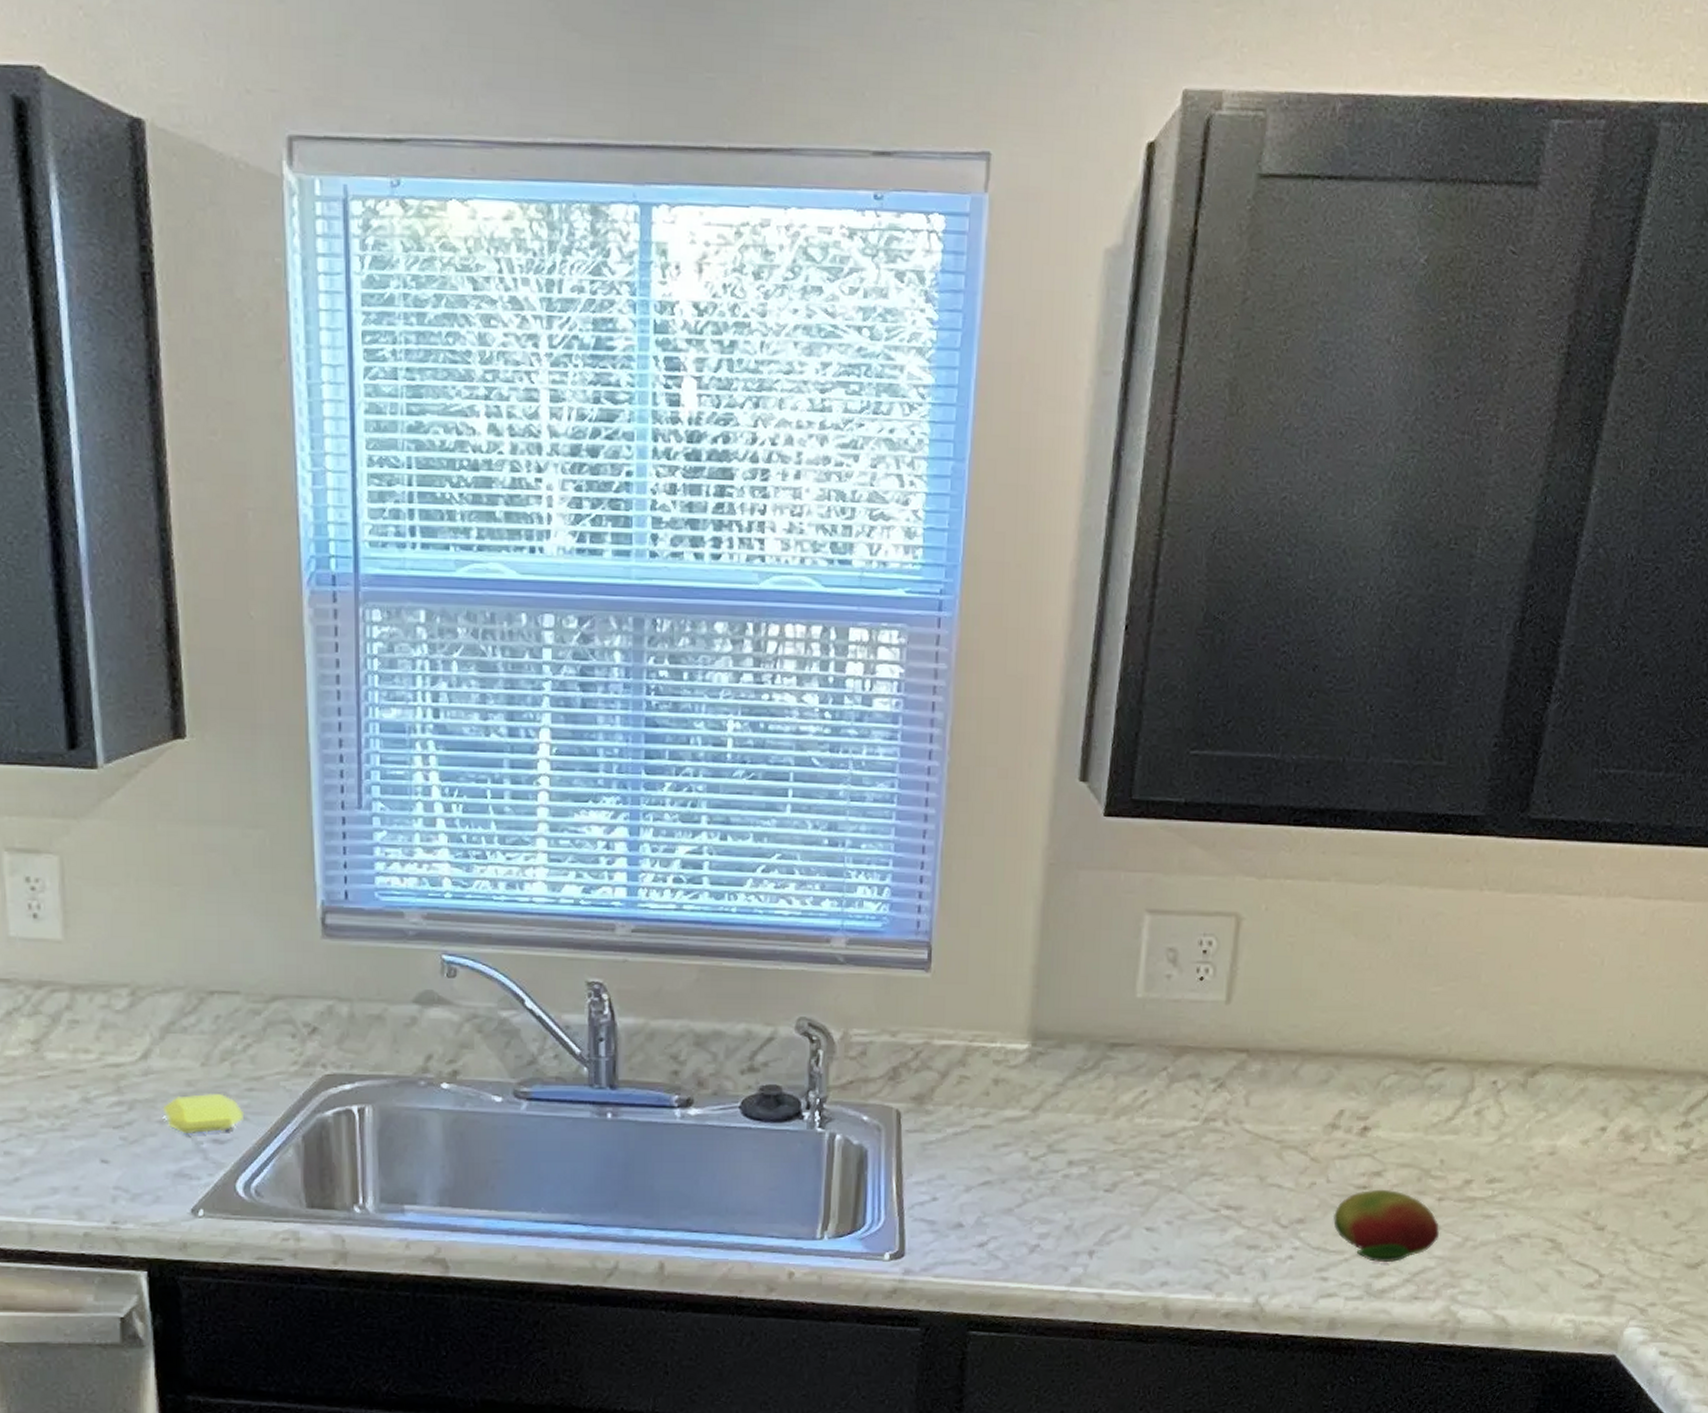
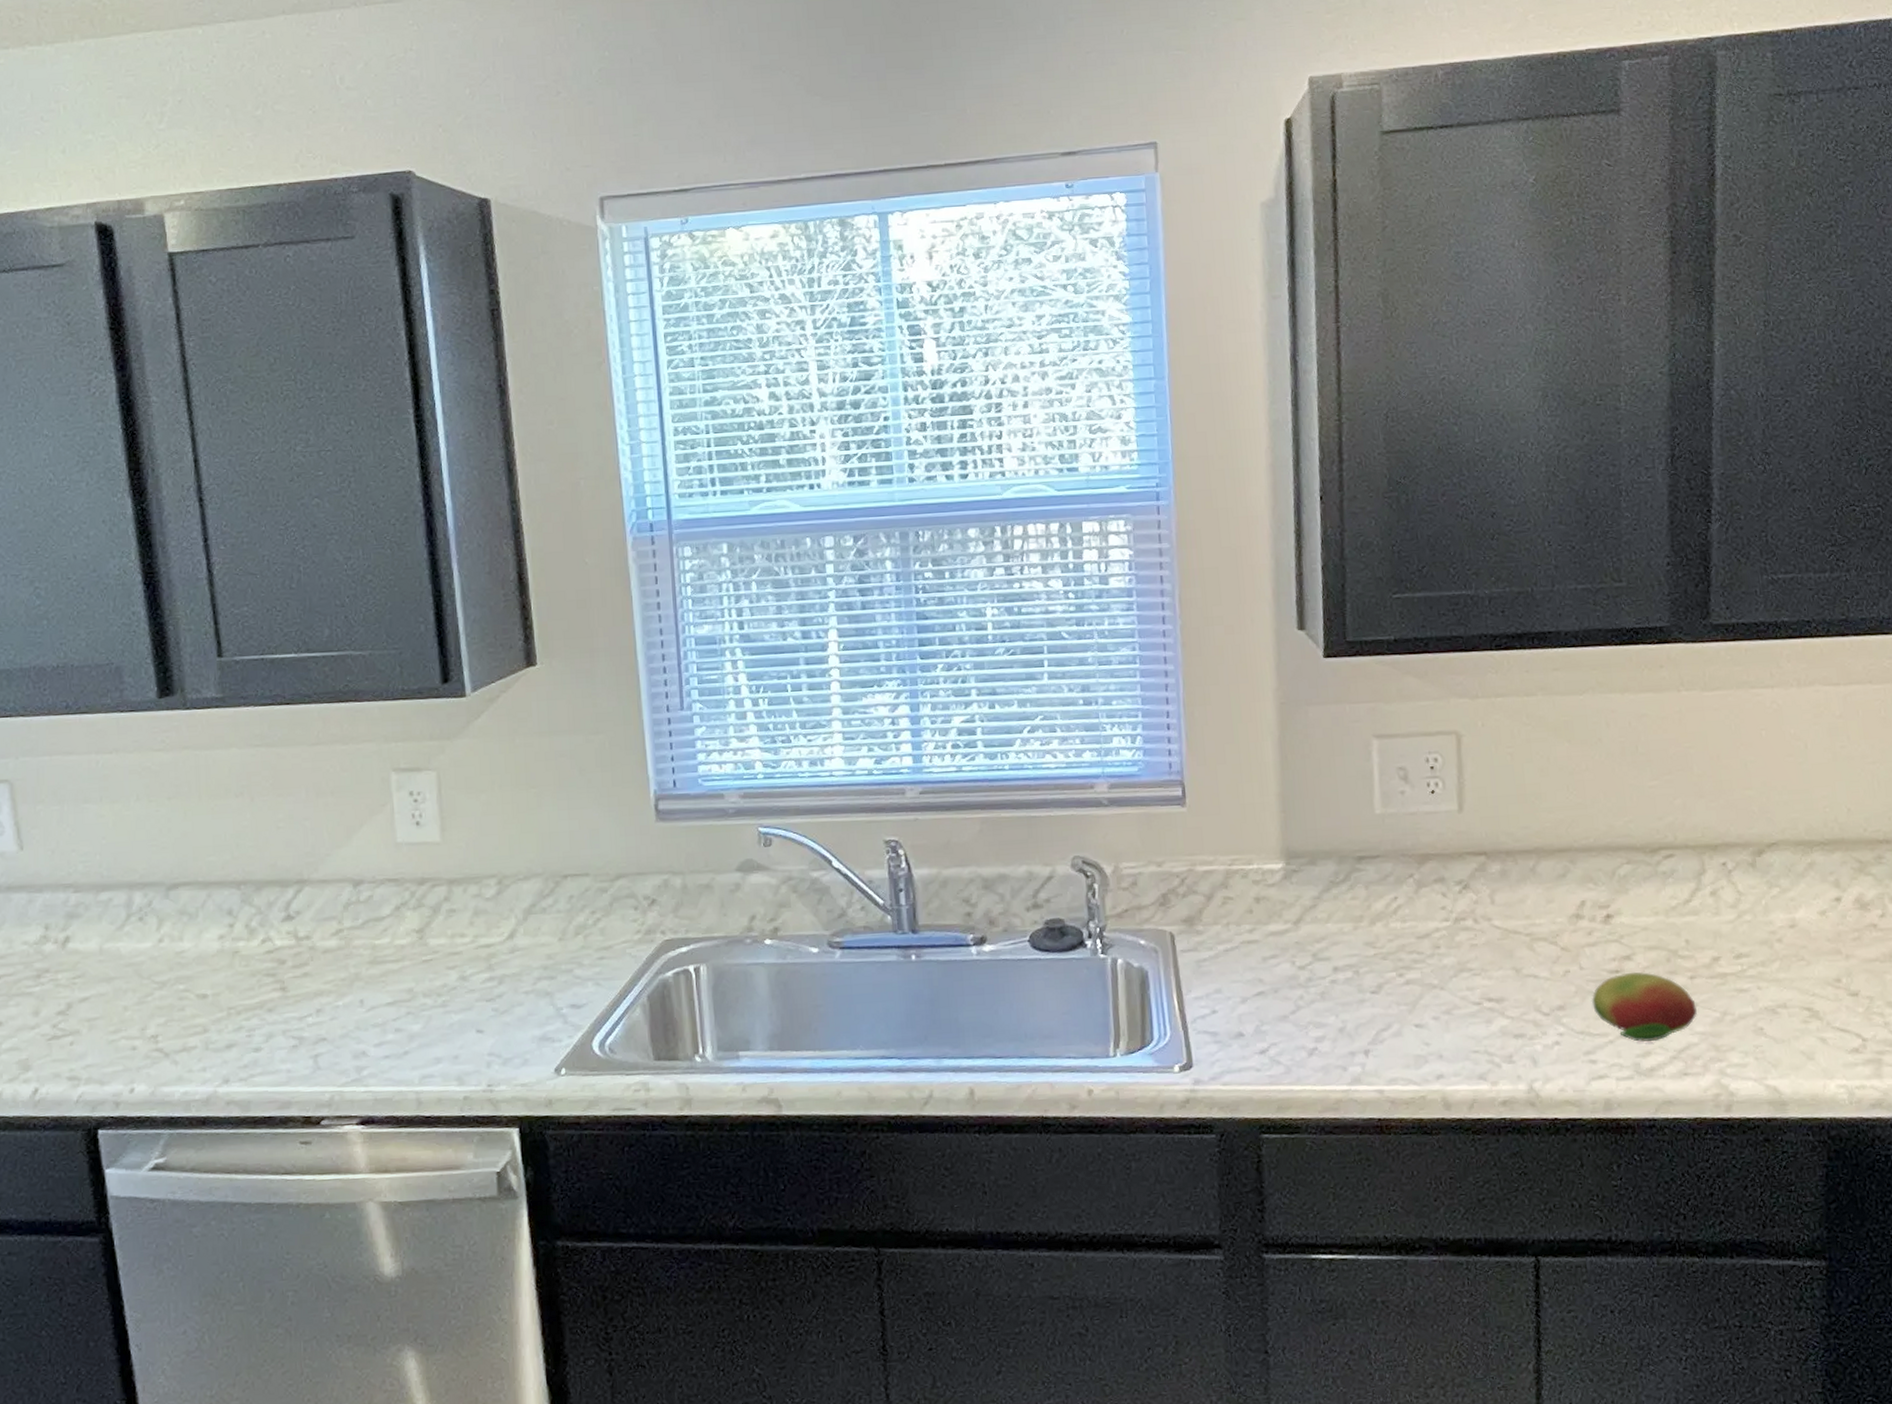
soap bar: present [162,1094,245,1133] -> none [527,964,597,1001]

